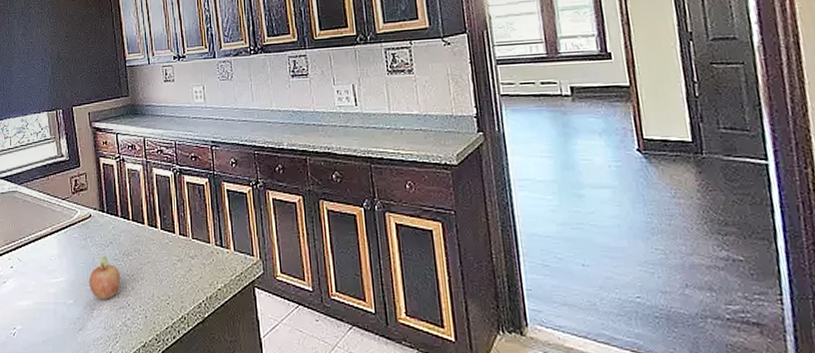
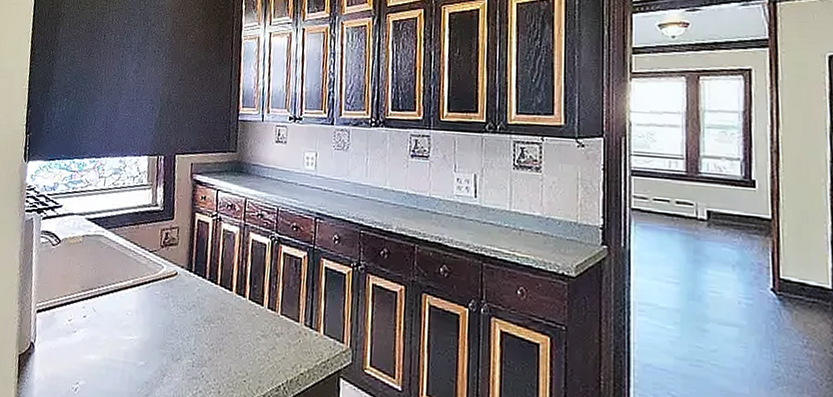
fruit: present [89,254,121,299] -> none [163,317,199,367]

